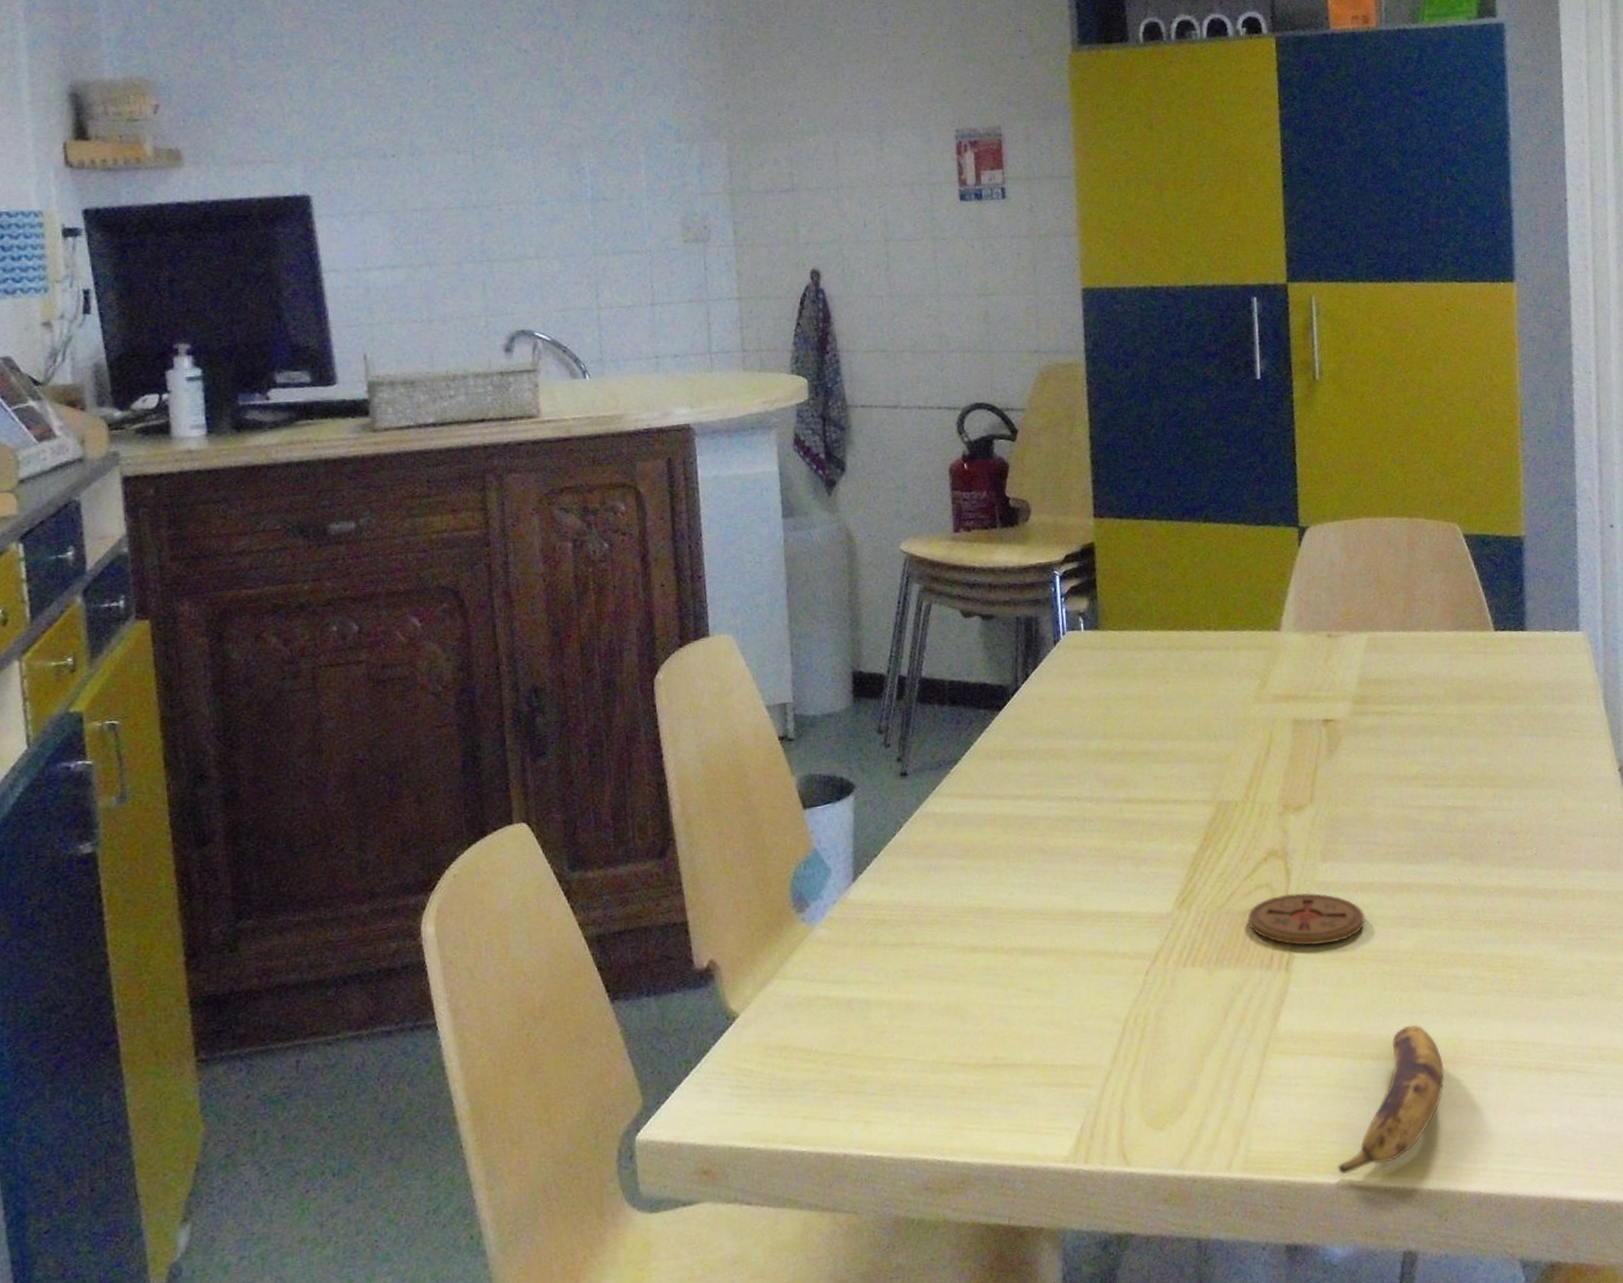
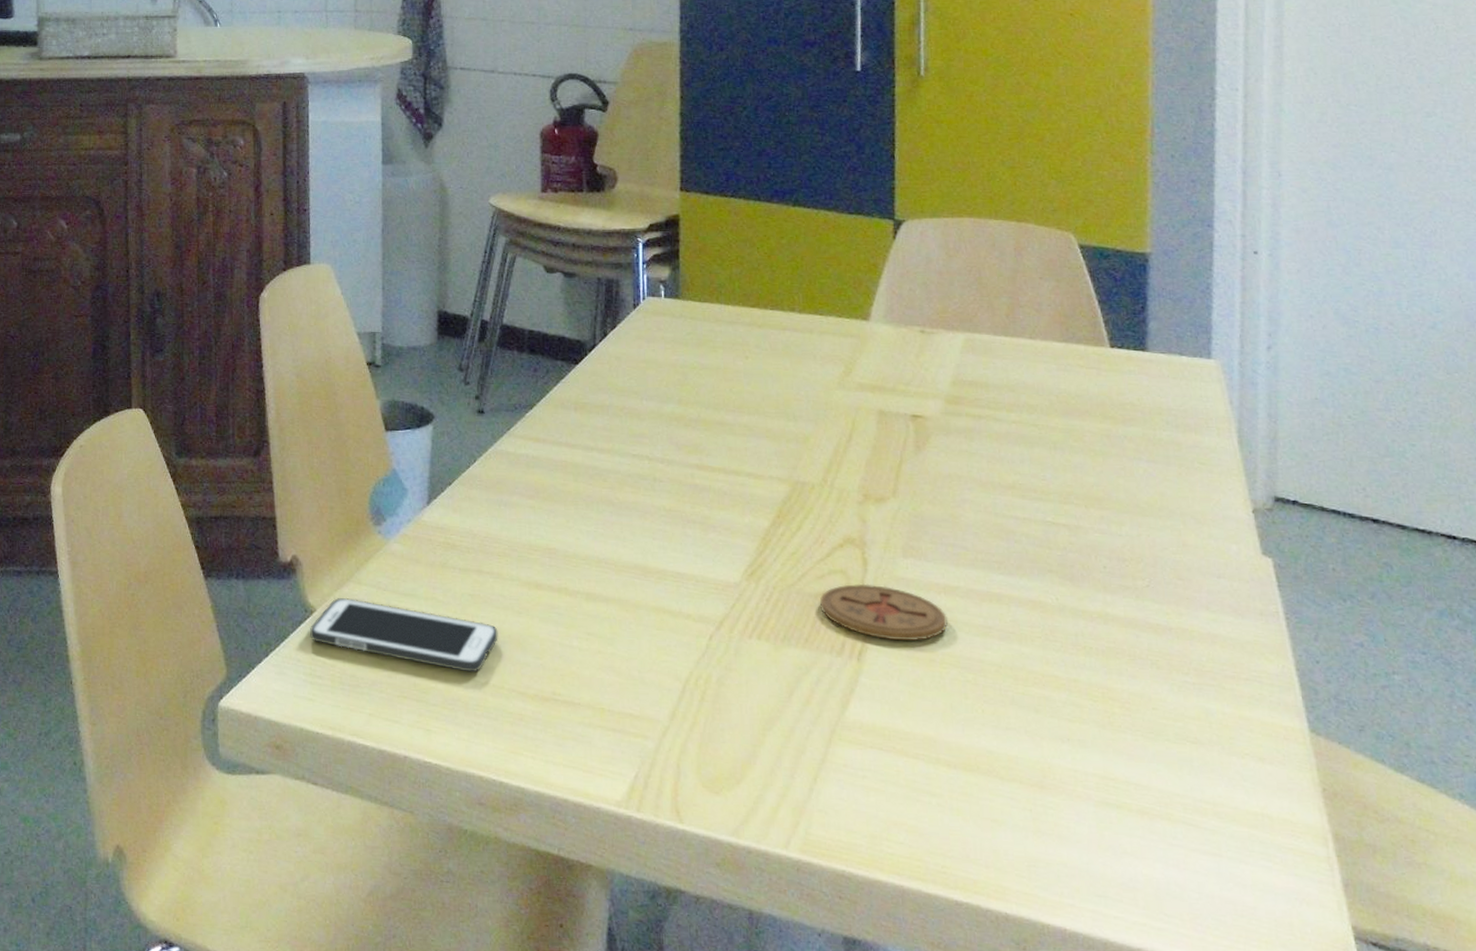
cell phone: none [733,995,936,1054] -> present [310,597,498,673]
banana: present [1338,1024,1445,1174] -> none [905,739,1030,878]

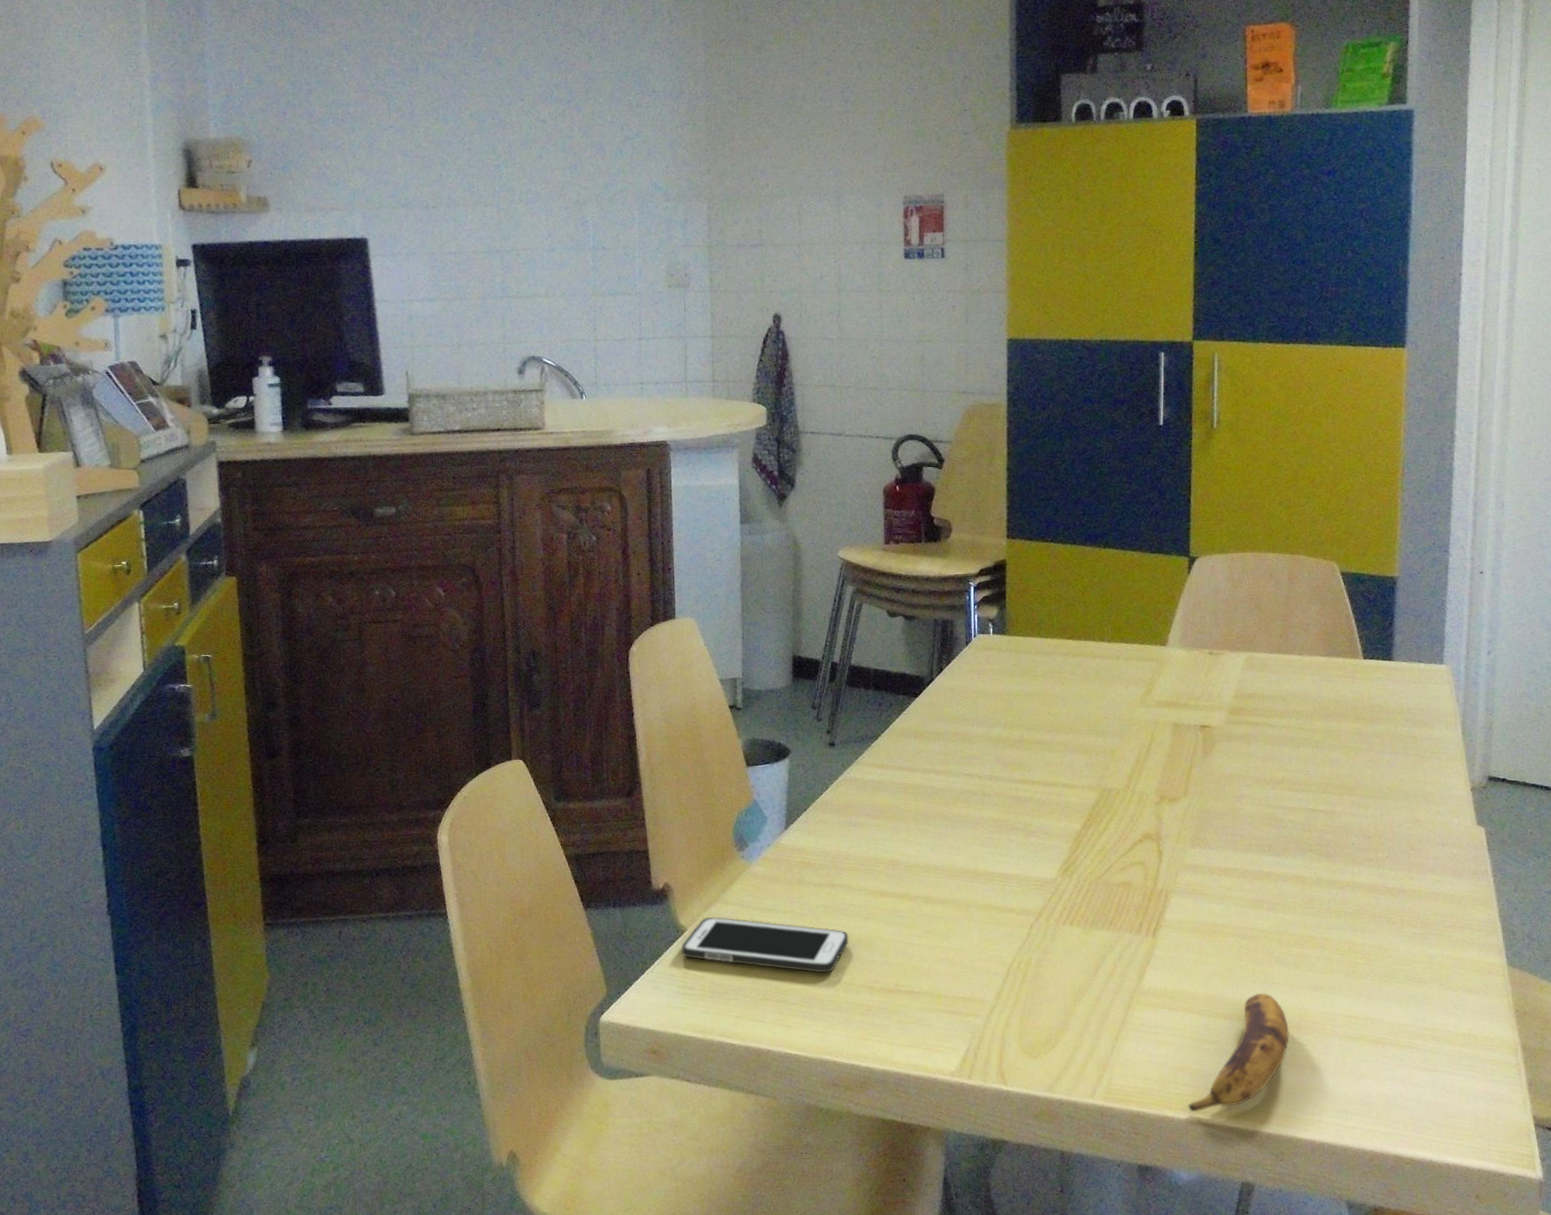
coaster: present [819,583,948,641] -> none [1122,871,1227,918]
banana: none [905,739,1030,878] -> present [1188,992,1289,1111]

